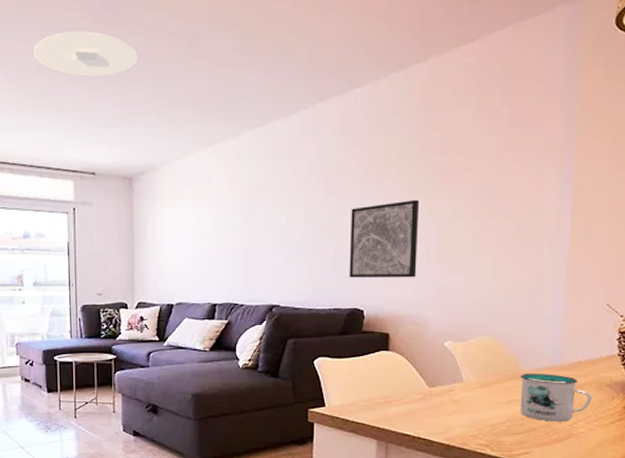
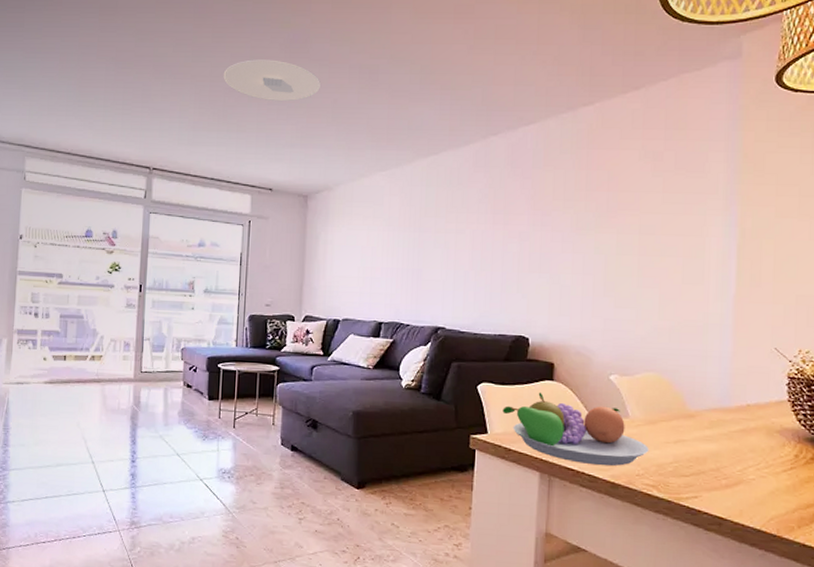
fruit bowl: none [339,362,483,430] -> present [502,392,649,467]
wall art: present [349,199,420,278] -> none [515,233,586,309]
mug: present [520,373,592,422] -> none [687,413,762,467]

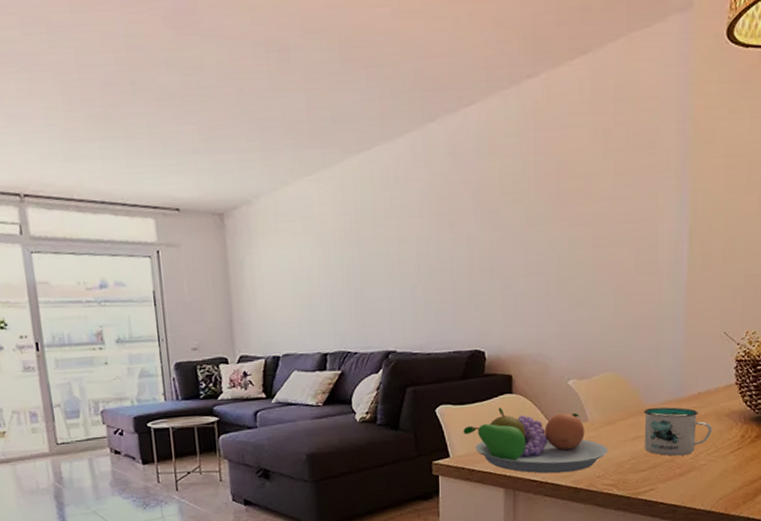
ceiling light: present [223,59,320,102] -> none [93,39,220,96]
mug: none [687,413,762,467] -> present [643,406,712,456]

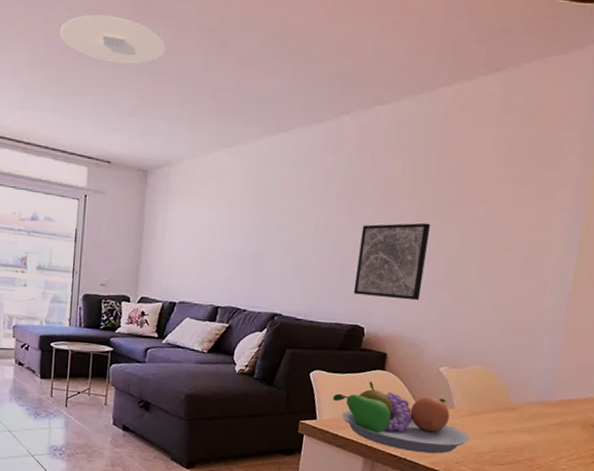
ceiling light: none [93,39,220,96] -> present [59,14,166,65]
wall art: none [467,229,538,317] -> present [353,222,431,301]
mug: present [643,406,712,456] -> none [505,405,577,457]

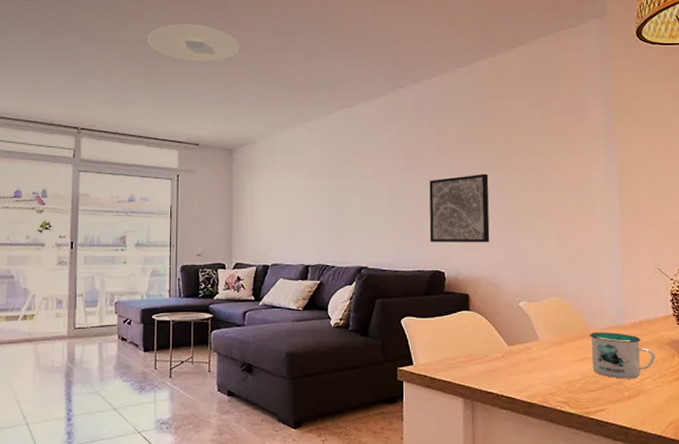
fruit bowl: present [332,381,470,454] -> none [425,322,559,388]
mug: none [505,405,577,457] -> present [589,332,655,379]

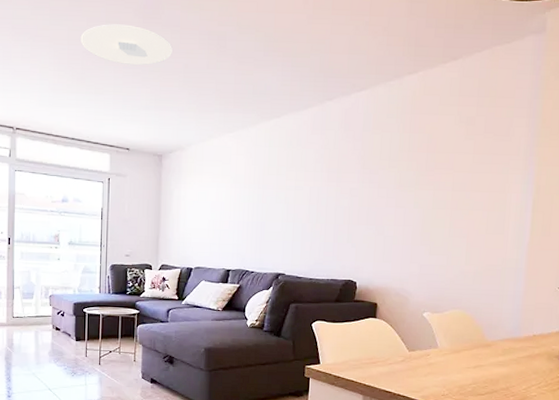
wall art: present [429,174,490,243] -> none [345,189,408,257]
mug: present [589,332,655,379] -> none [484,342,544,386]

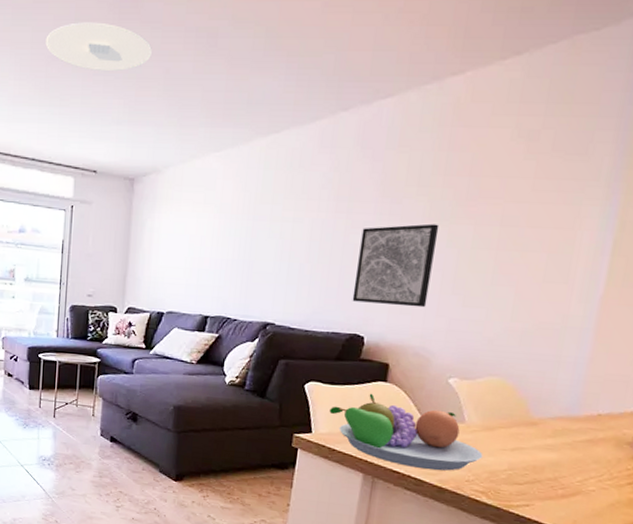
fruit bowl: none [333,328,453,389] -> present [329,393,483,471]
wall art: none [345,189,408,257] -> present [352,223,439,308]

